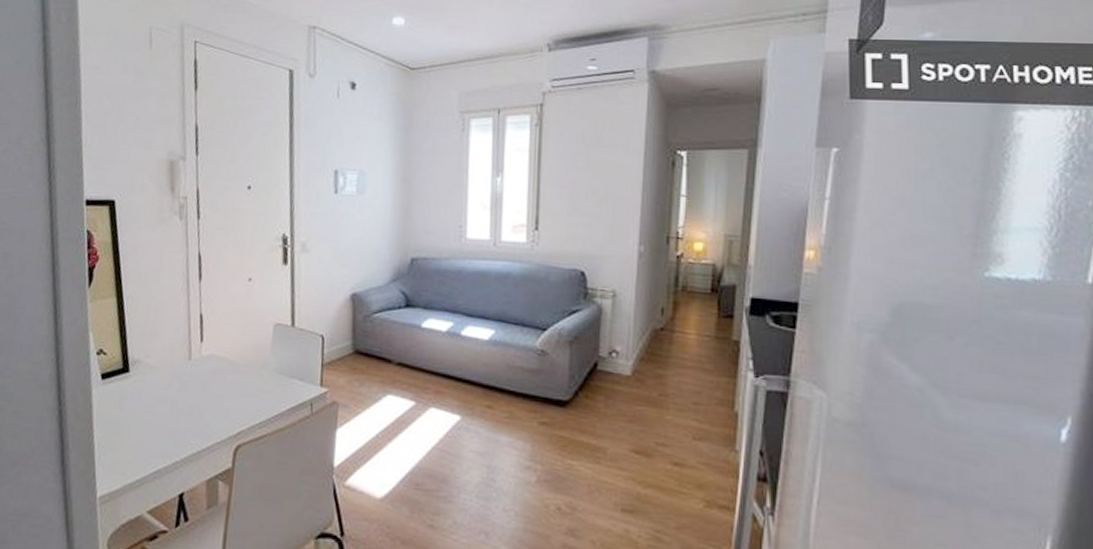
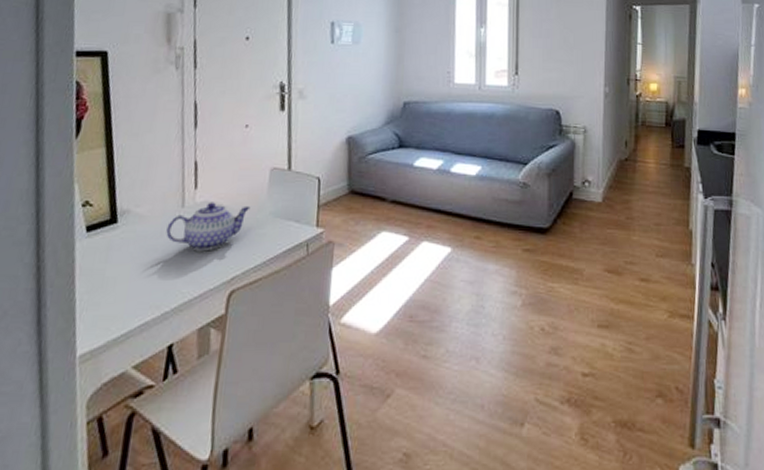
teapot: none [174,355,255,405] -> present [166,202,251,251]

